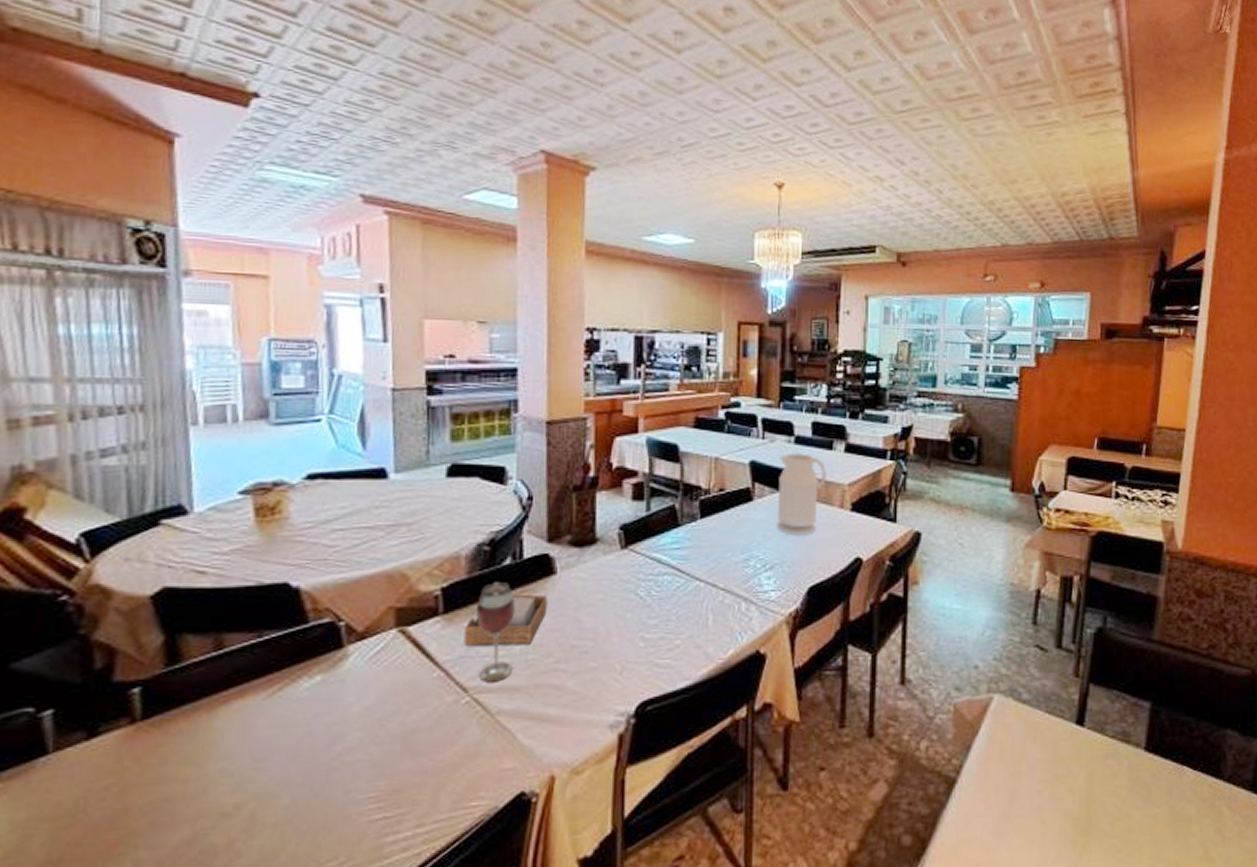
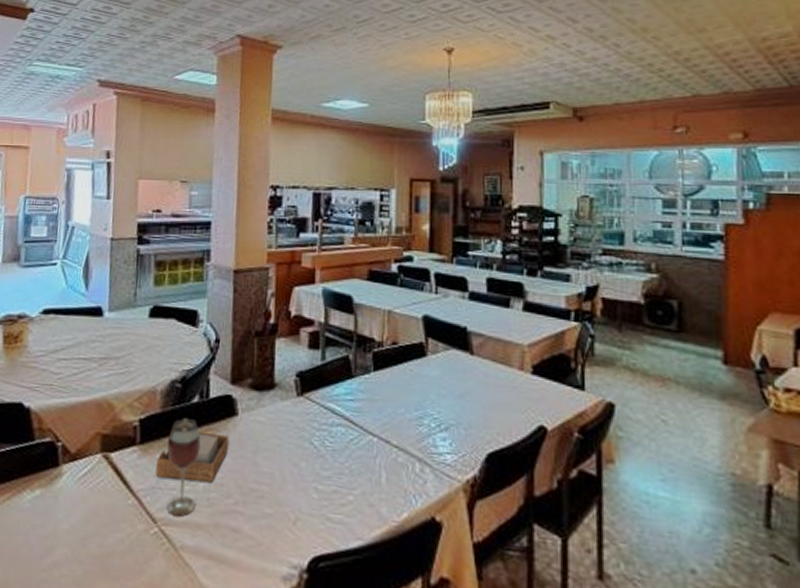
water jug: present [776,453,828,536] -> none [451,309,505,398]

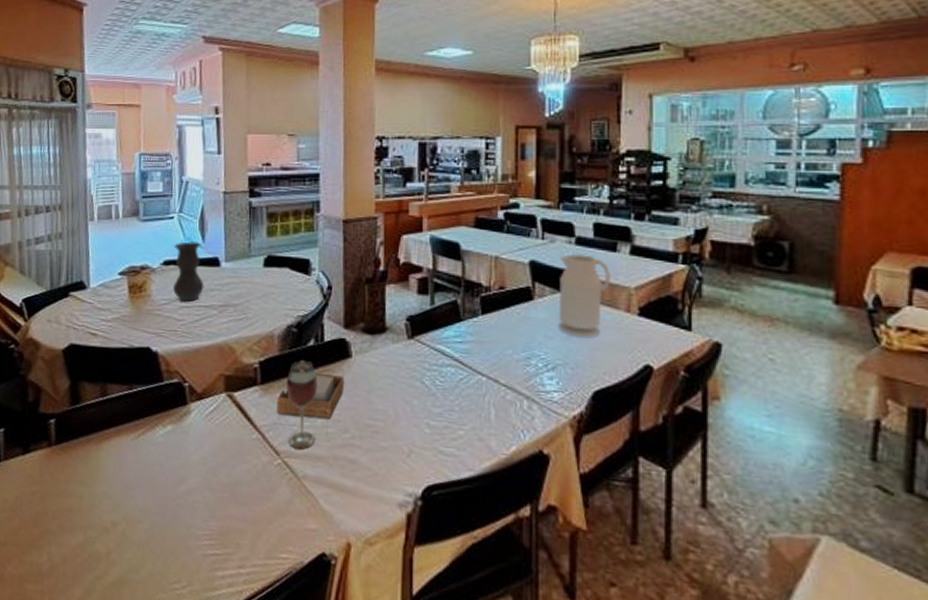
vase: none [51,289,85,355] -> present [173,241,204,303]
water jug: none [451,309,505,398] -> present [558,254,612,339]

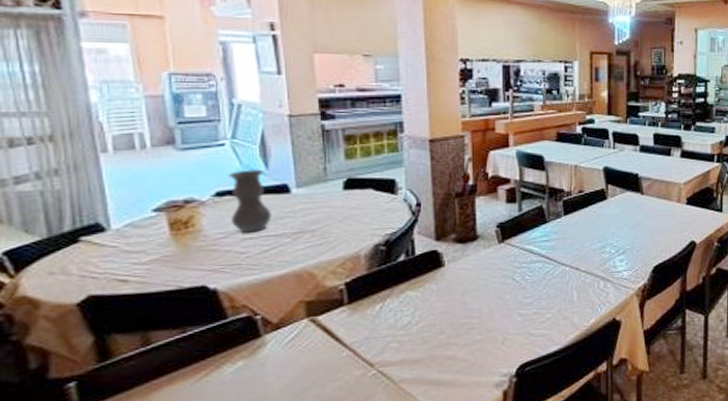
napkin holder: present [276,374,345,419] -> none [367,284,439,329]
wineglass: present [287,359,318,450] -> none [377,274,412,358]
water jug: present [558,254,612,339] -> none [627,159,667,226]

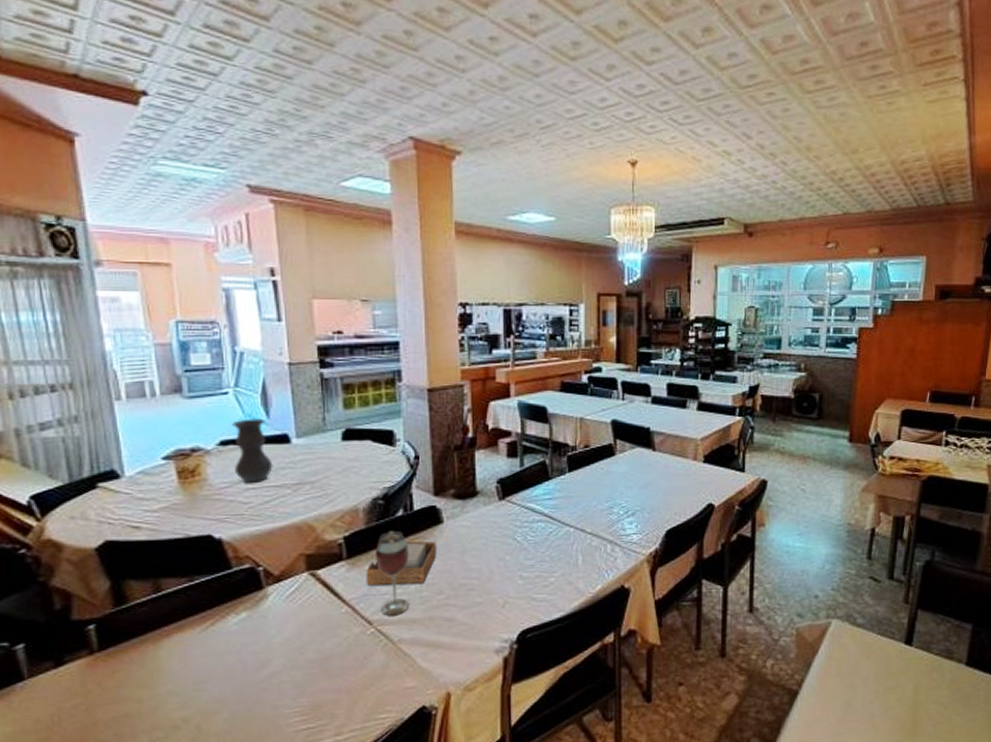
napkin holder: none [367,284,439,329] -> present [366,541,437,586]
wineglass: none [377,274,412,358] -> present [376,530,410,616]

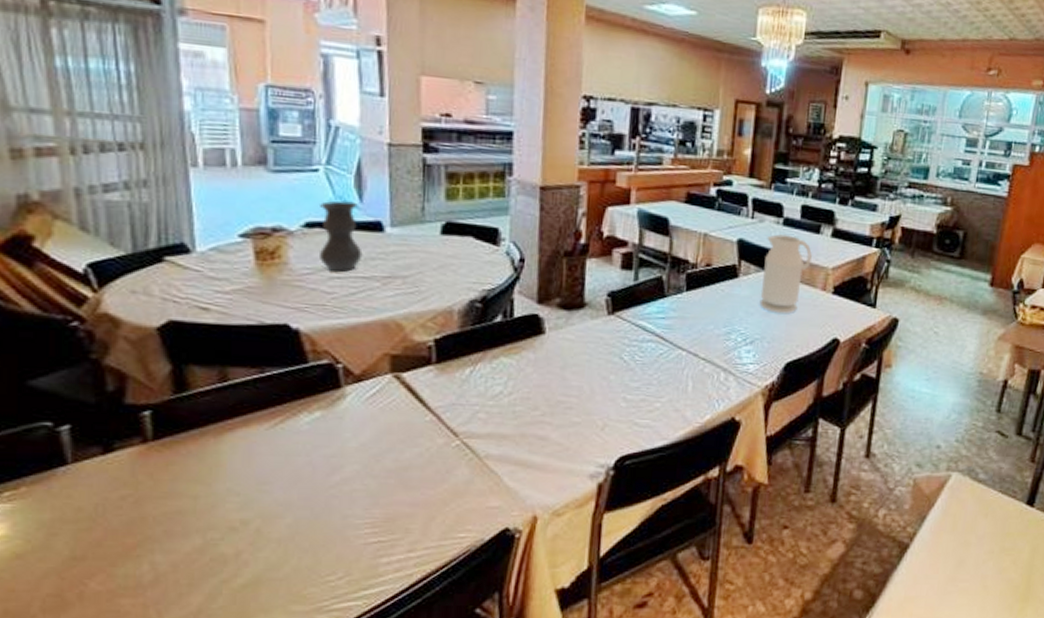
napkin holder: present [366,541,437,586] -> none [455,351,536,397]
wineglass: present [376,530,410,616] -> none [468,336,505,429]
water jug: none [637,412,682,486] -> present [759,234,813,315]

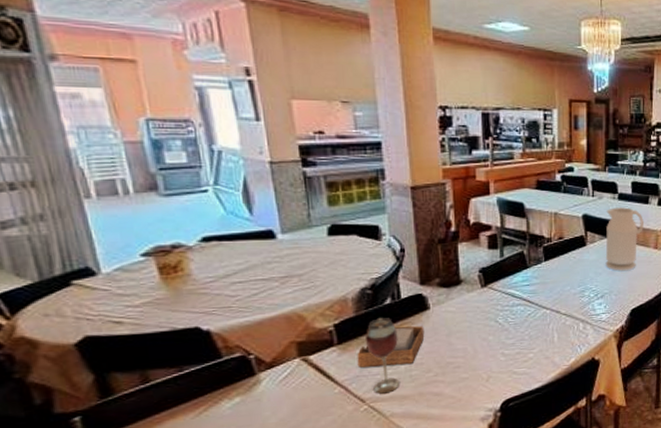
vase: present [320,200,363,273] -> none [214,215,259,278]
napkin holder: none [455,351,536,397] -> present [357,326,425,368]
wineglass: none [468,336,505,429] -> present [366,317,400,394]

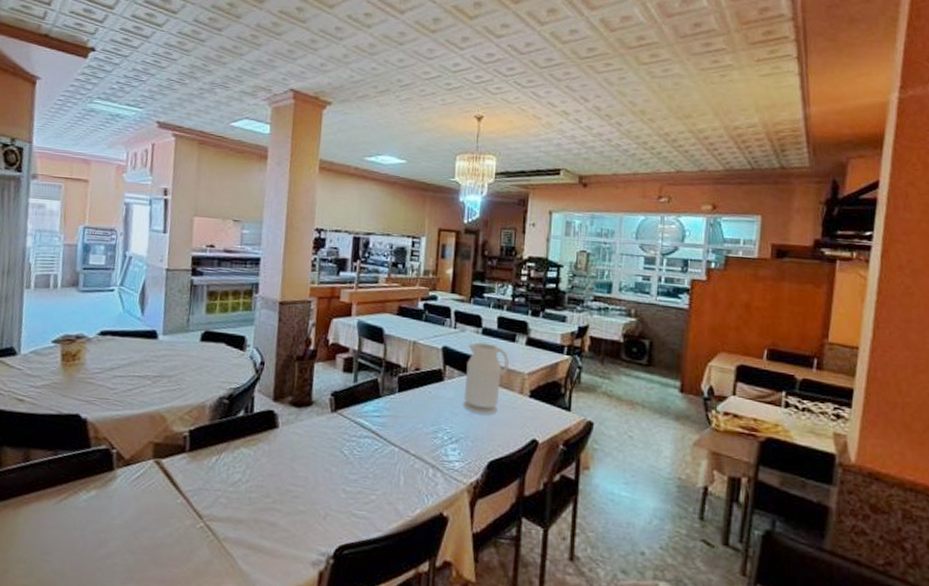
napkin holder: present [357,326,425,368] -> none [202,442,271,484]
wineglass: present [366,317,400,394] -> none [212,429,245,513]

